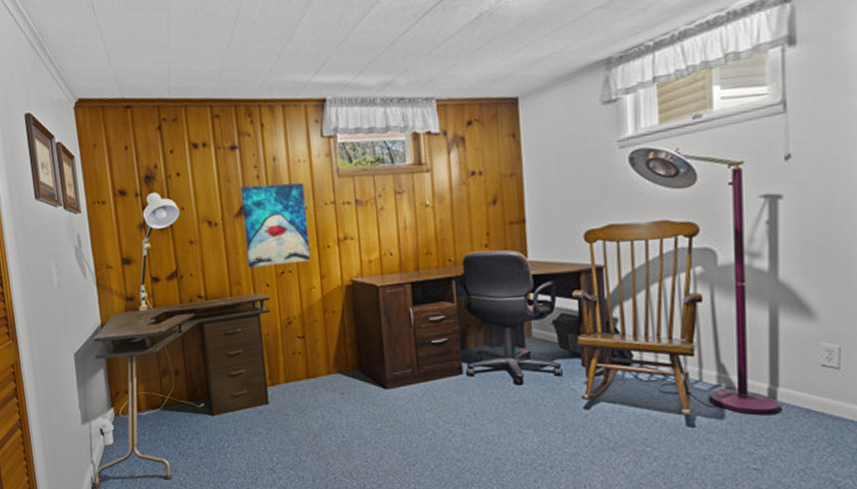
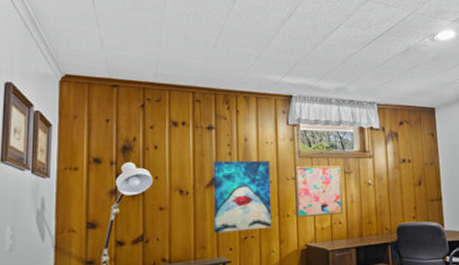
wall art: none [333,184,395,250] -> present [294,165,344,218]

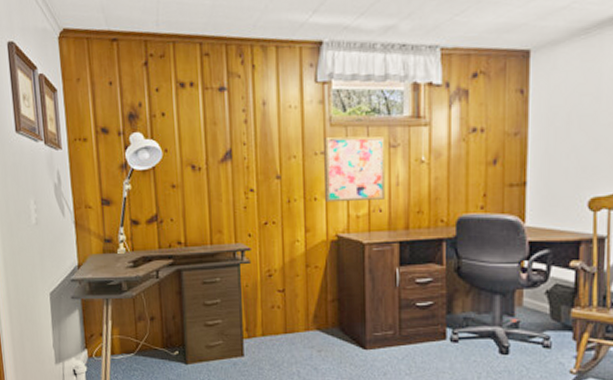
wall art: present [213,160,272,233] -> none [226,129,296,216]

